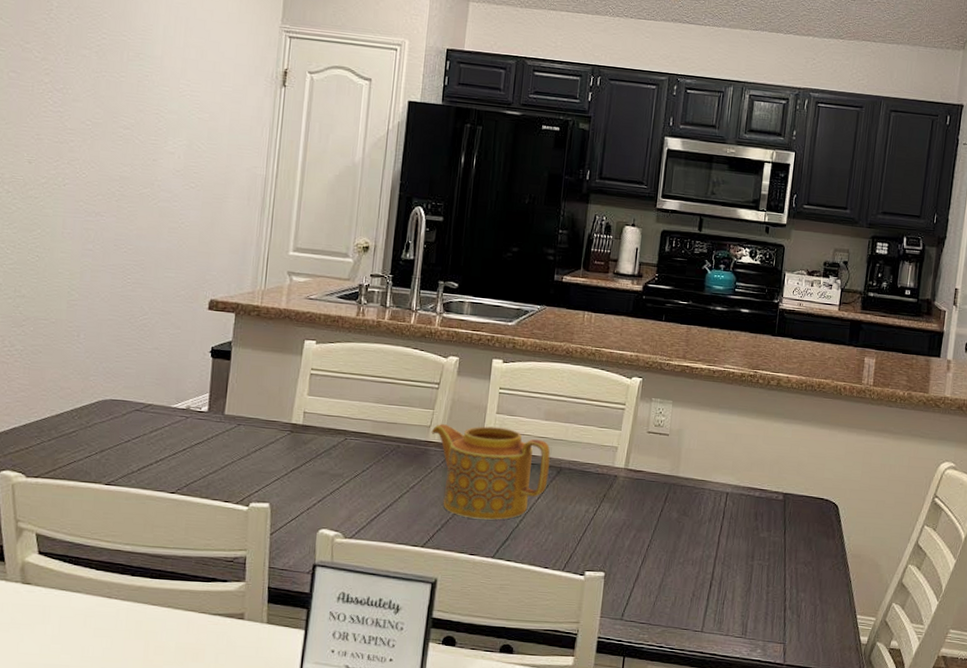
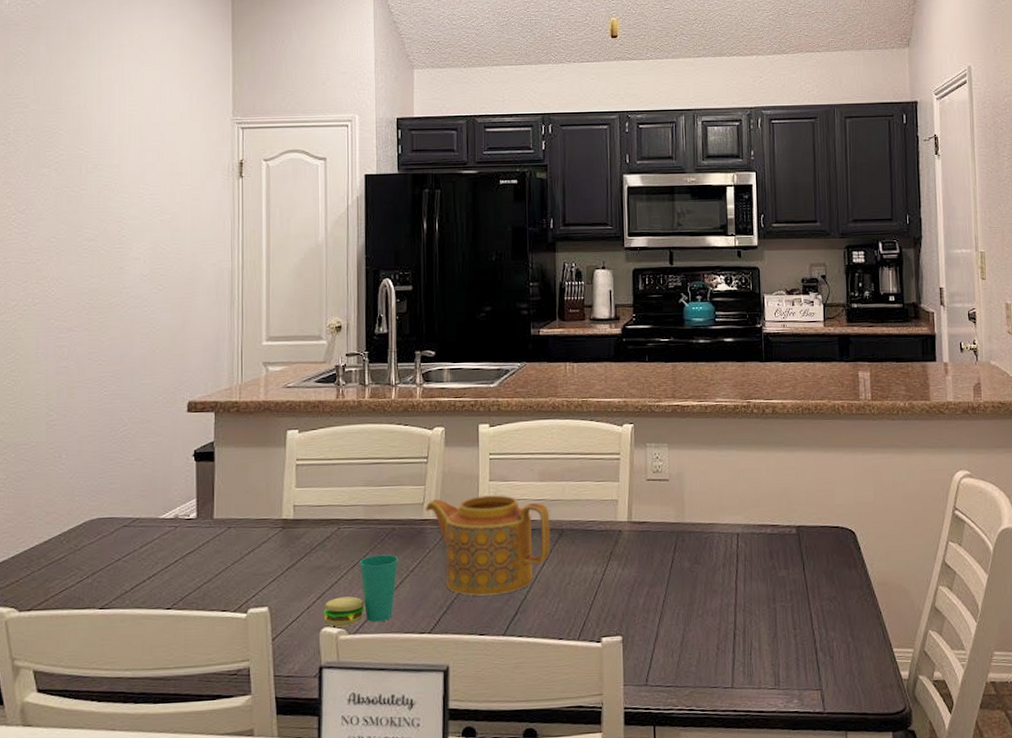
cup: none [322,468,401,531] -> present [323,554,399,627]

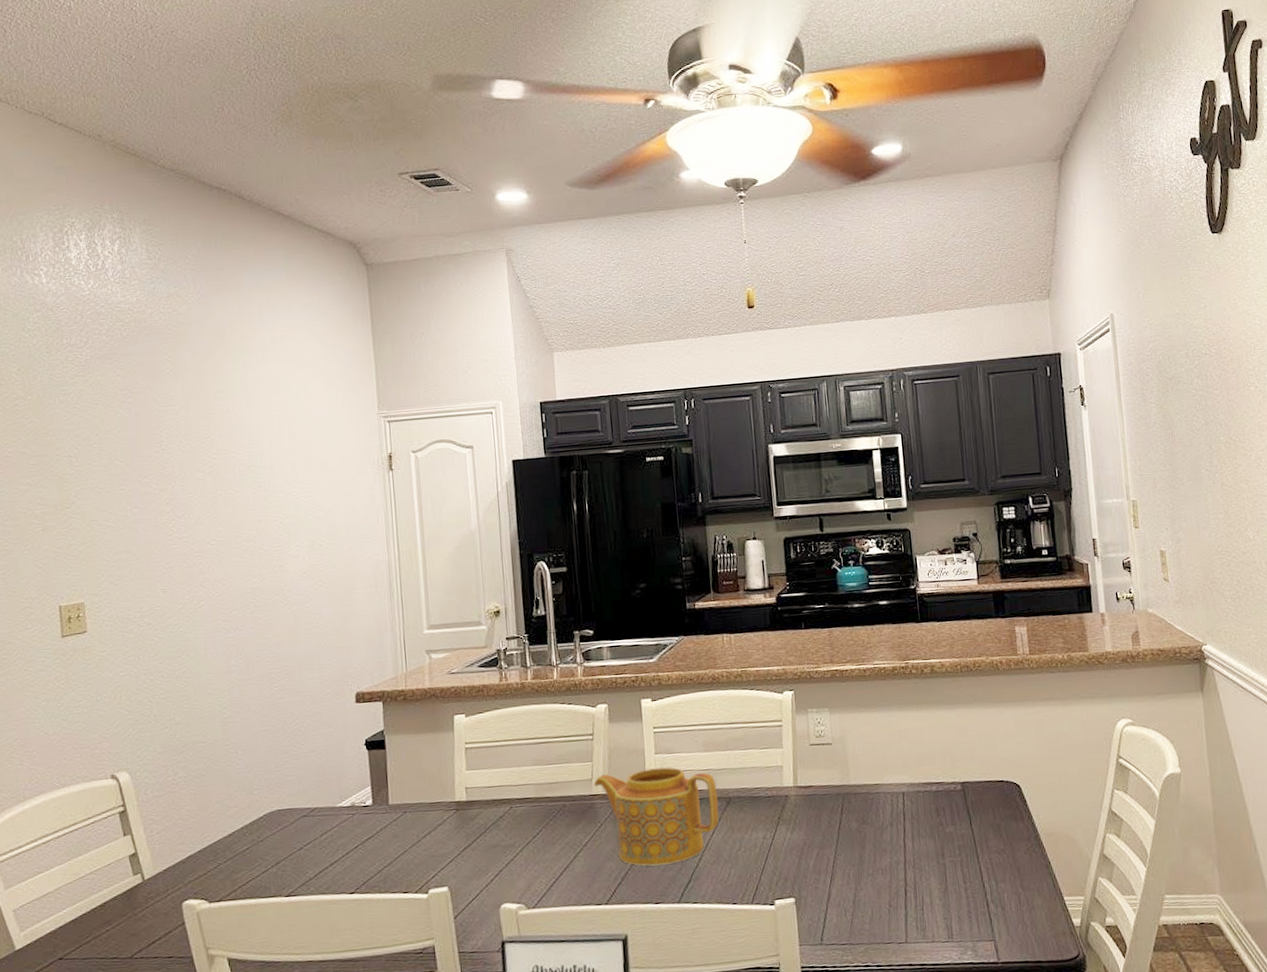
cup: present [323,554,399,627] -> none [501,830,572,903]

